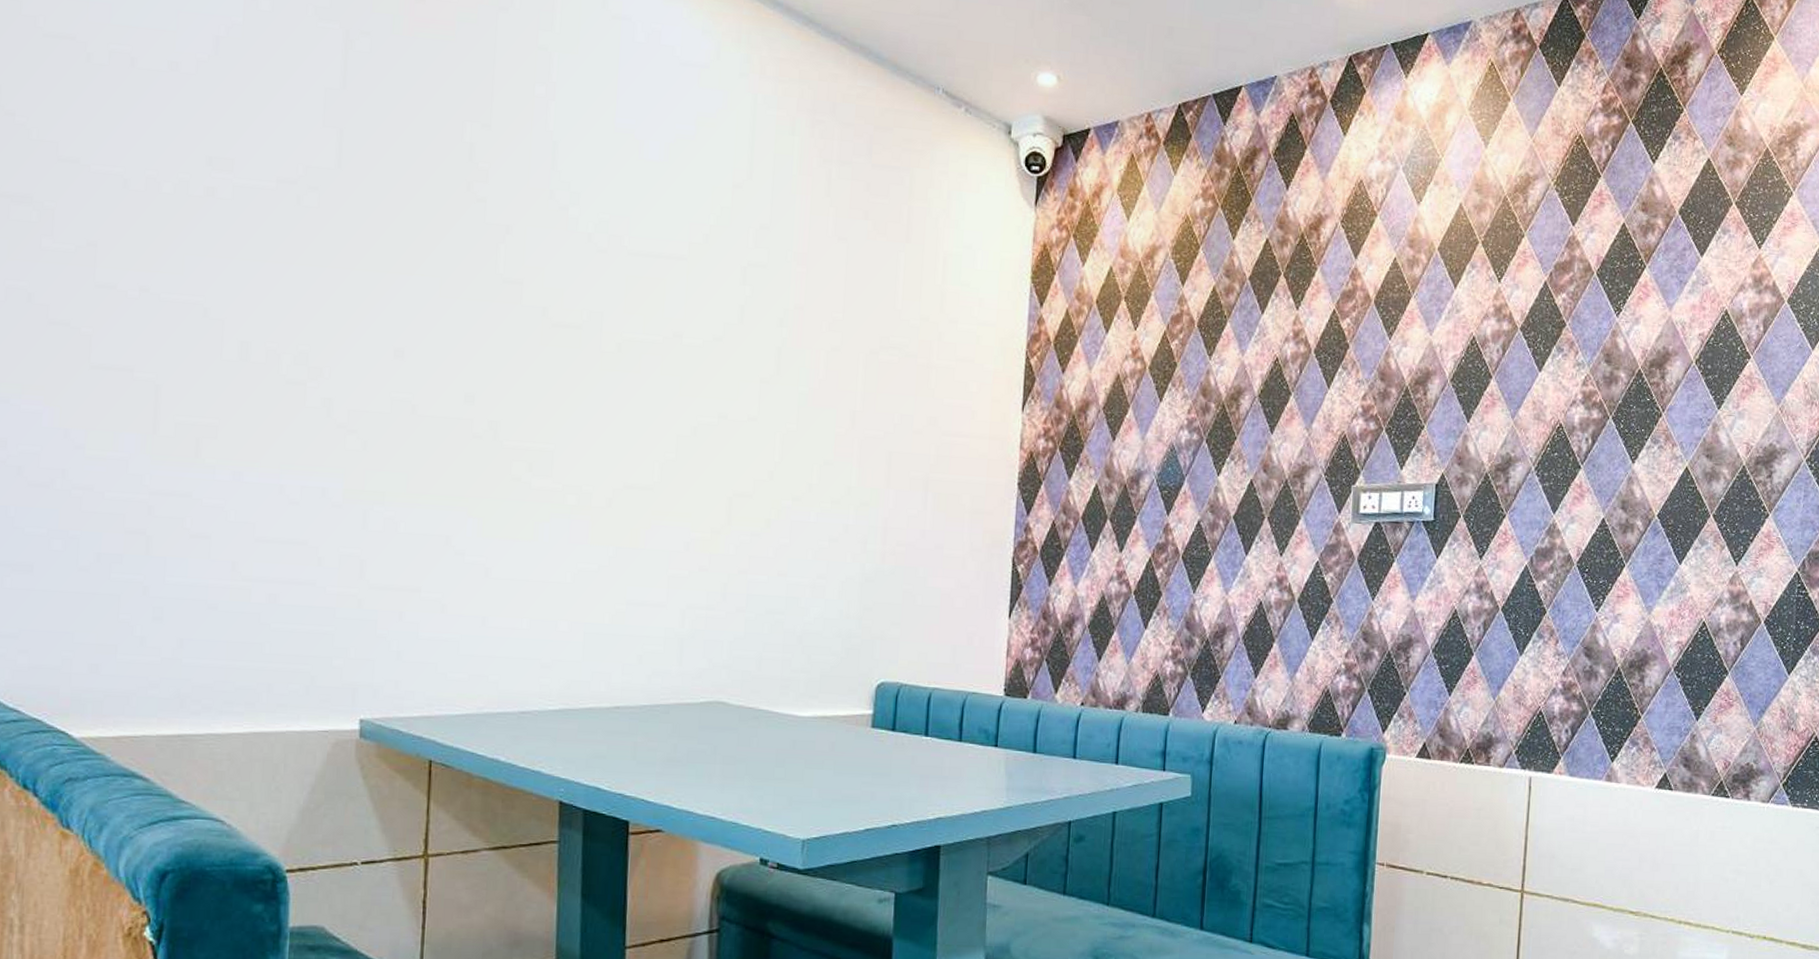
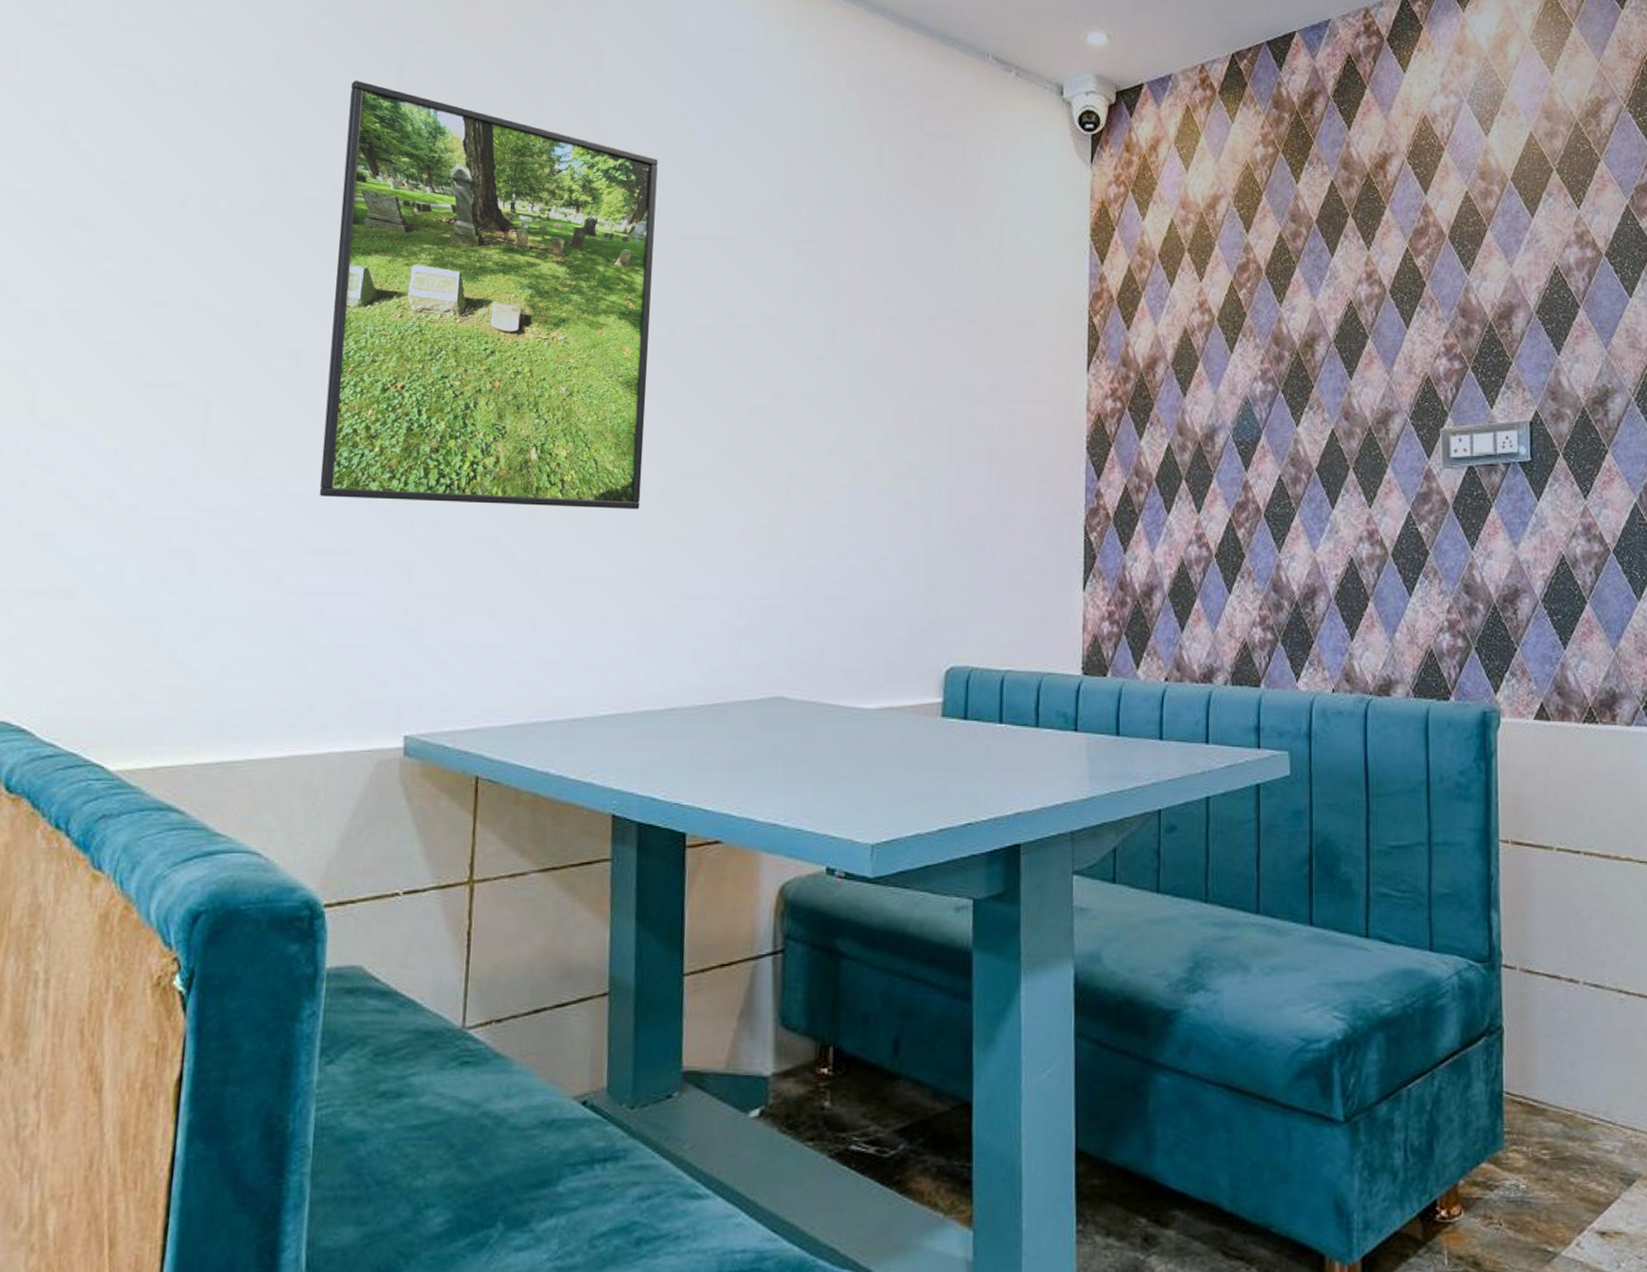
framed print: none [271,69,607,518] -> present [319,80,658,509]

